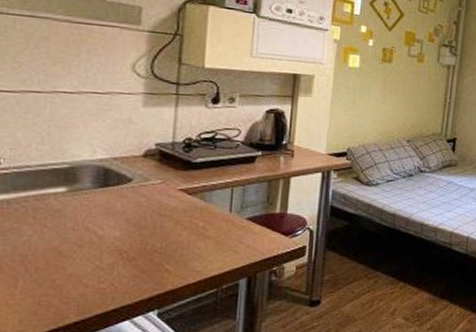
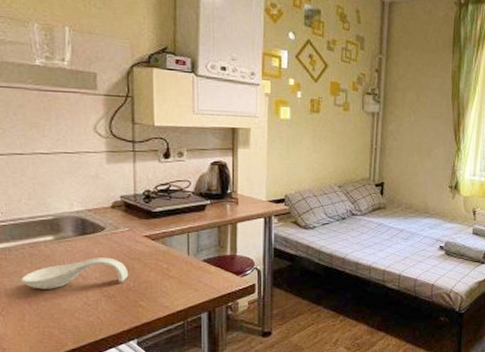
spoon rest: none [18,213,156,250] -> present [21,257,129,289]

